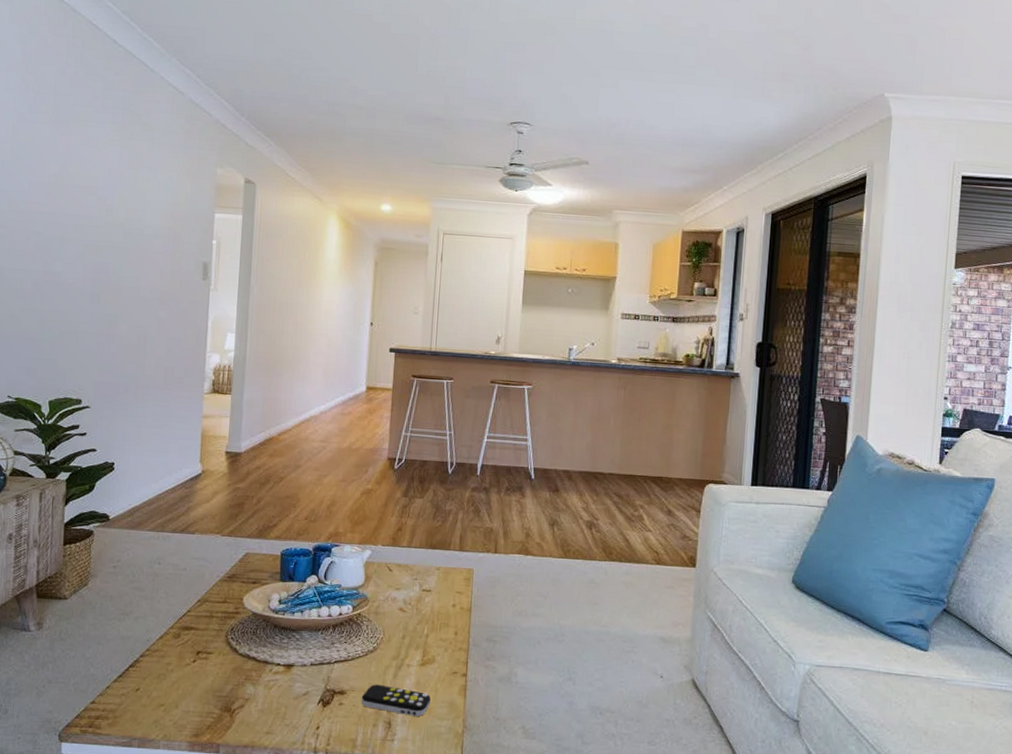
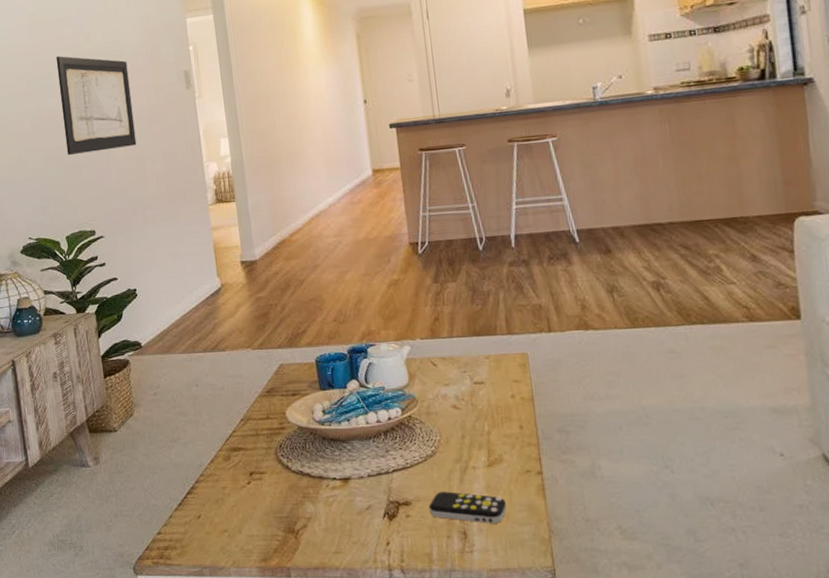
wall art: none [66,221,147,325] -> present [55,55,137,156]

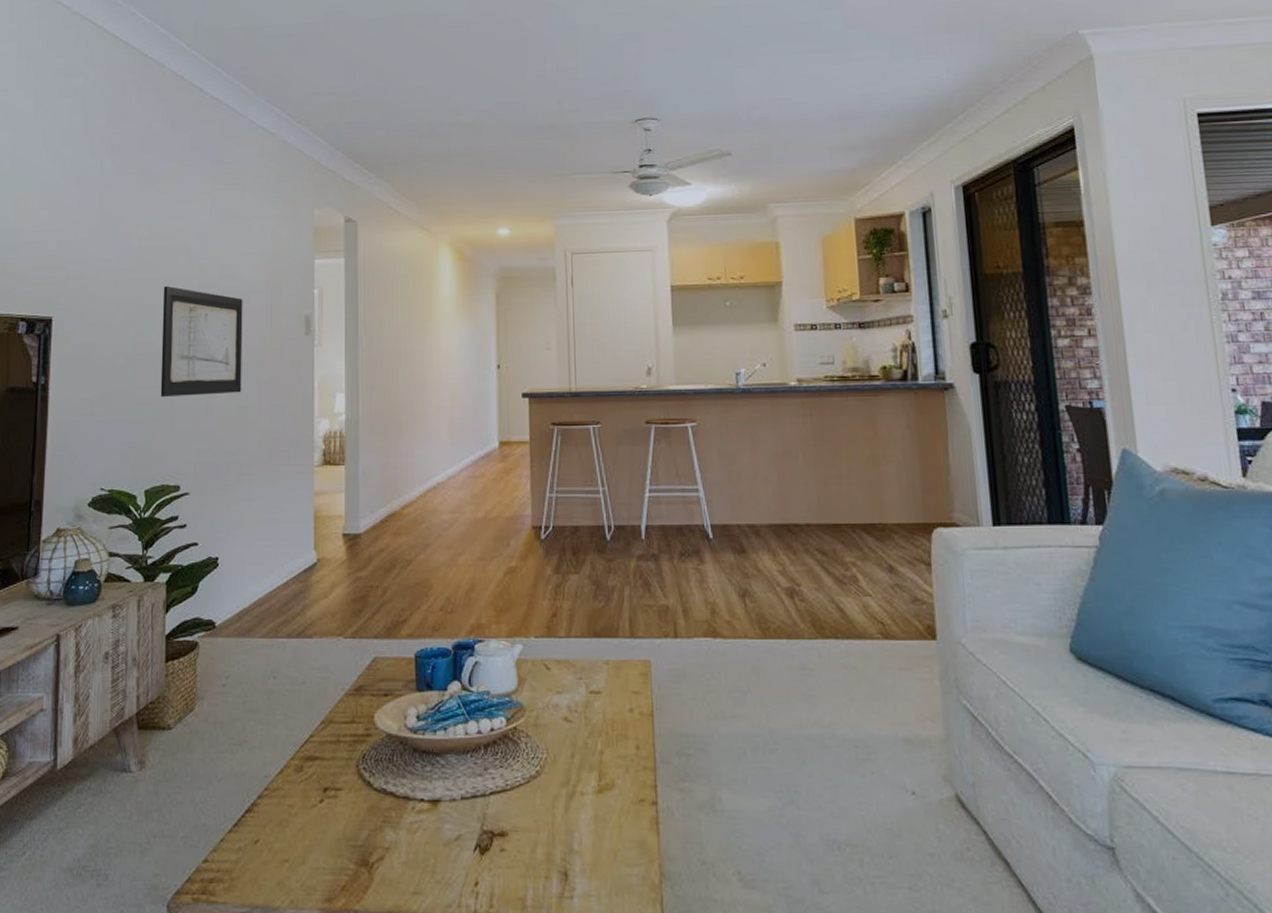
remote control: present [428,491,507,524] -> none [527,821,615,863]

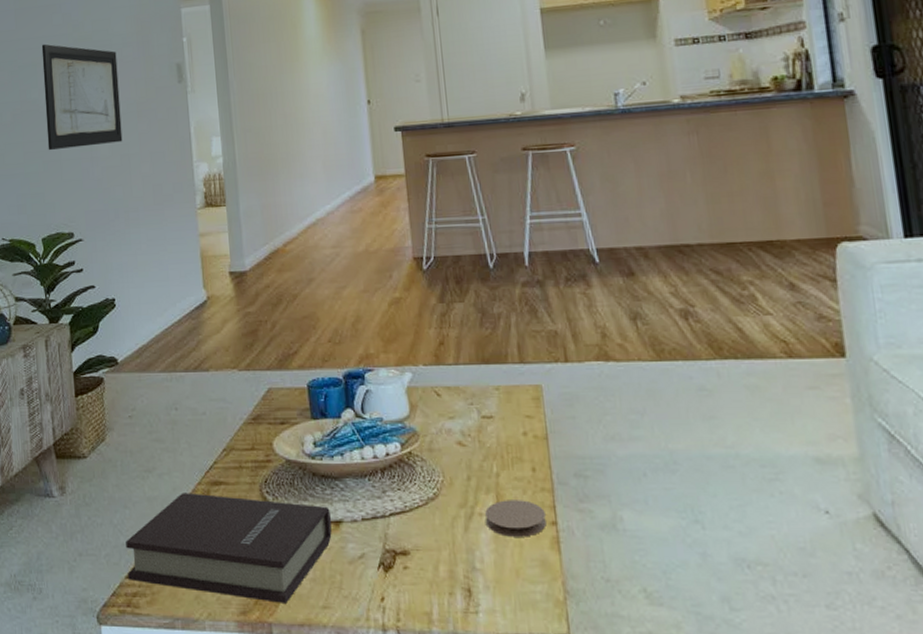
book: none [206,768,430,889] -> present [126,493,332,603]
coaster: none [587,778,647,818] -> present [485,500,546,537]

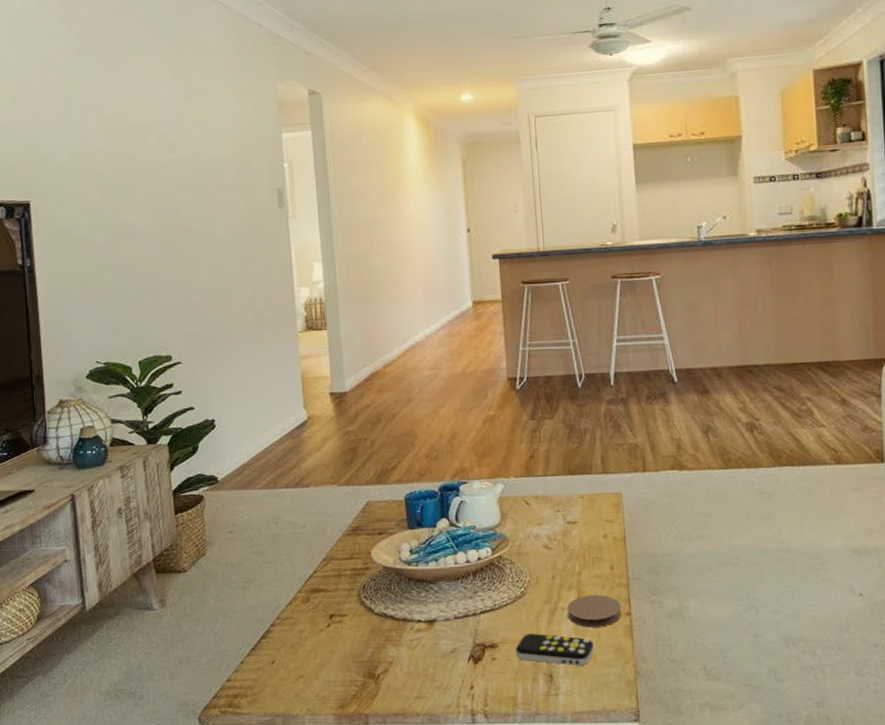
wall art: present [41,43,123,151] -> none [135,165,222,274]
book: present [126,493,332,603] -> none [227,600,427,696]
remote control: none [429,541,517,580] -> present [515,633,594,666]

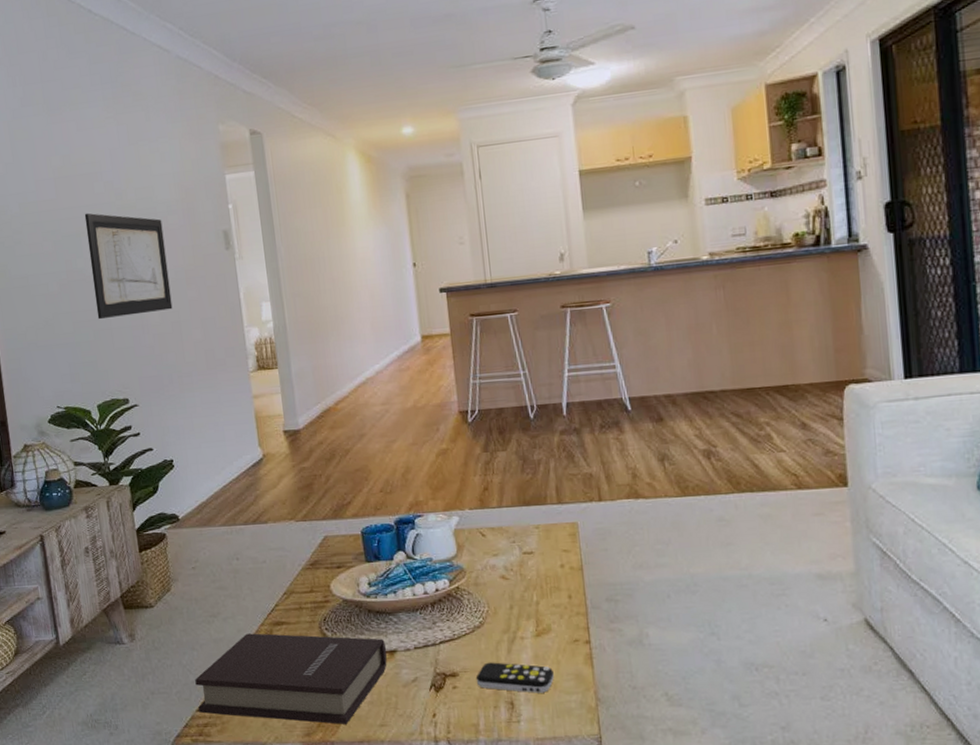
wall art: none [135,165,222,274] -> present [84,212,173,320]
book: none [227,600,427,696] -> present [195,633,387,724]
coaster: present [567,595,621,628] -> none [526,623,581,656]

